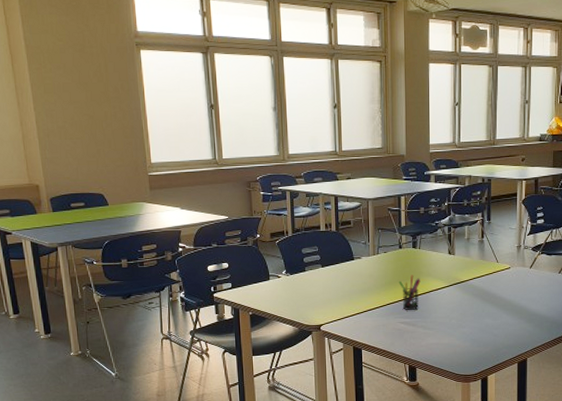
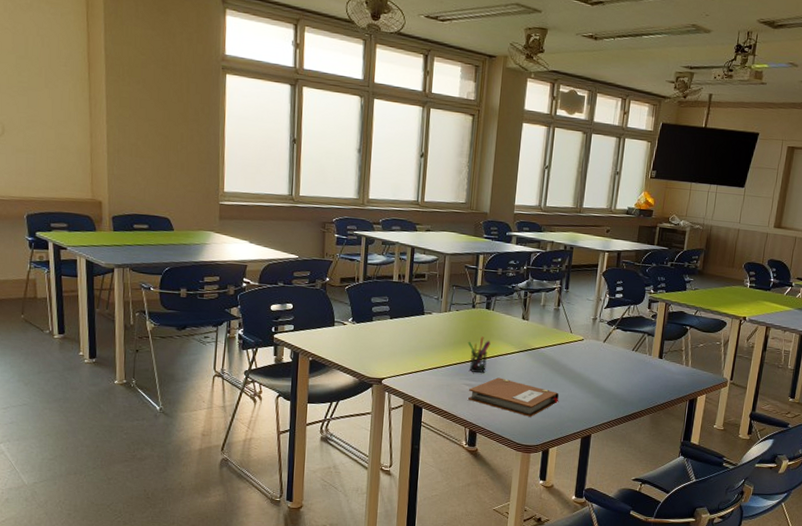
notebook: none [405,313,492,348] -> present [468,377,559,417]

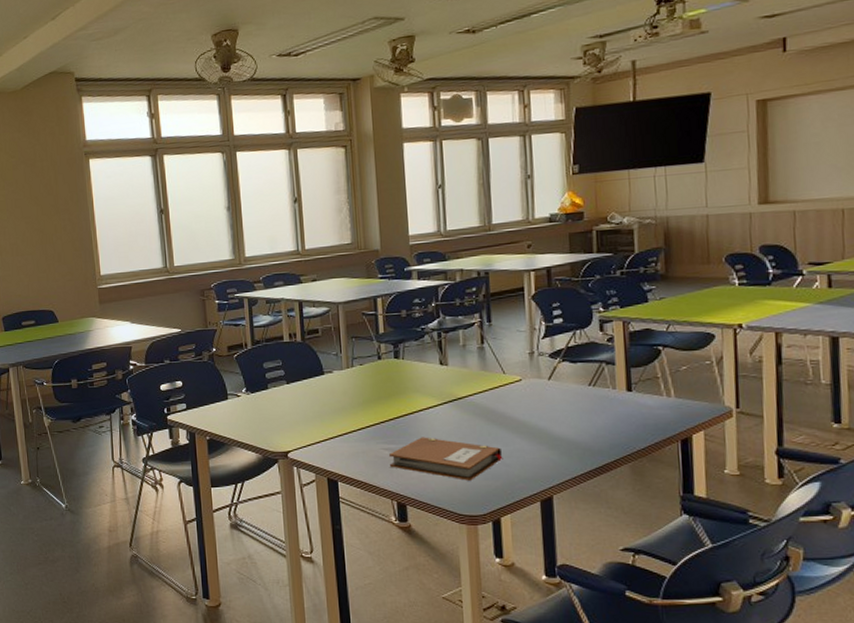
pen holder: present [467,336,491,373] -> none [379,391,406,434]

